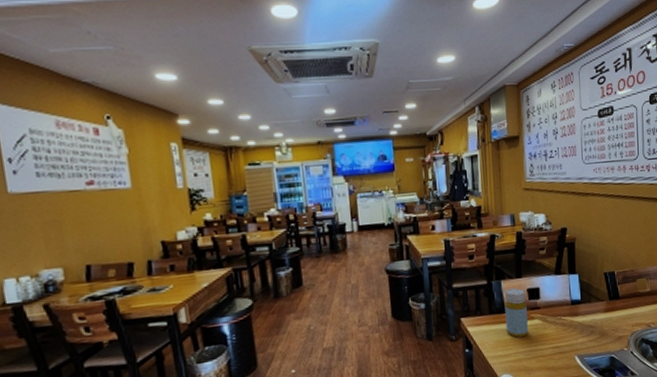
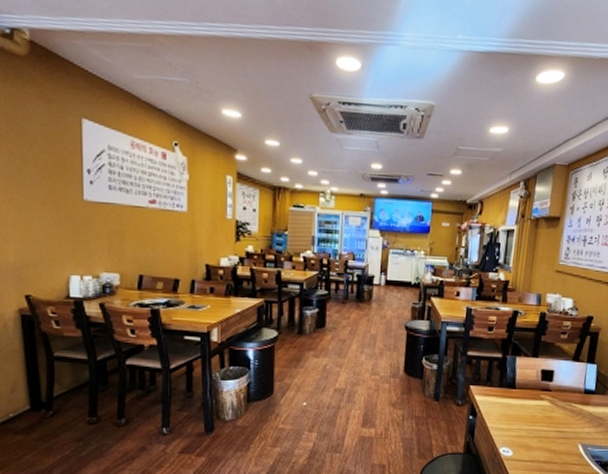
bottle: present [504,287,528,338] -> none [513,366,539,415]

